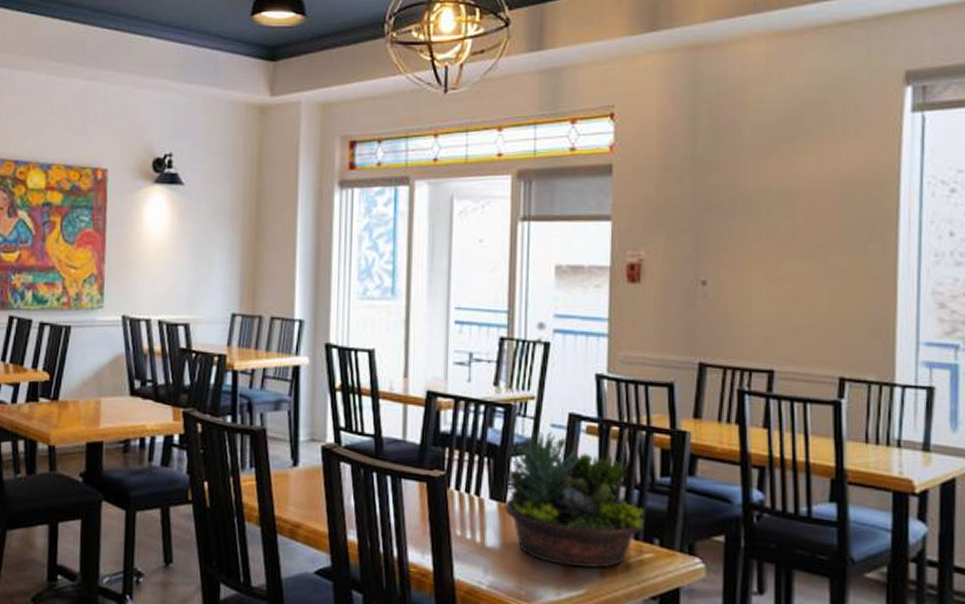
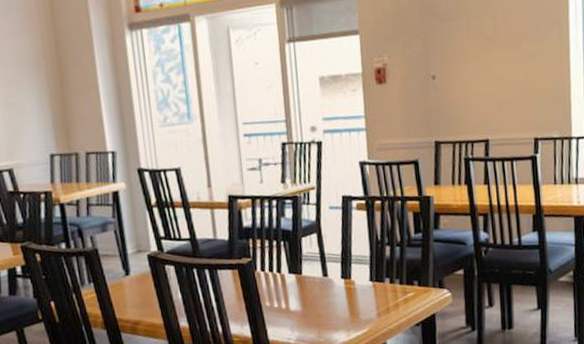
succulent planter: present [504,432,645,569] -> none [299,213,406,314]

